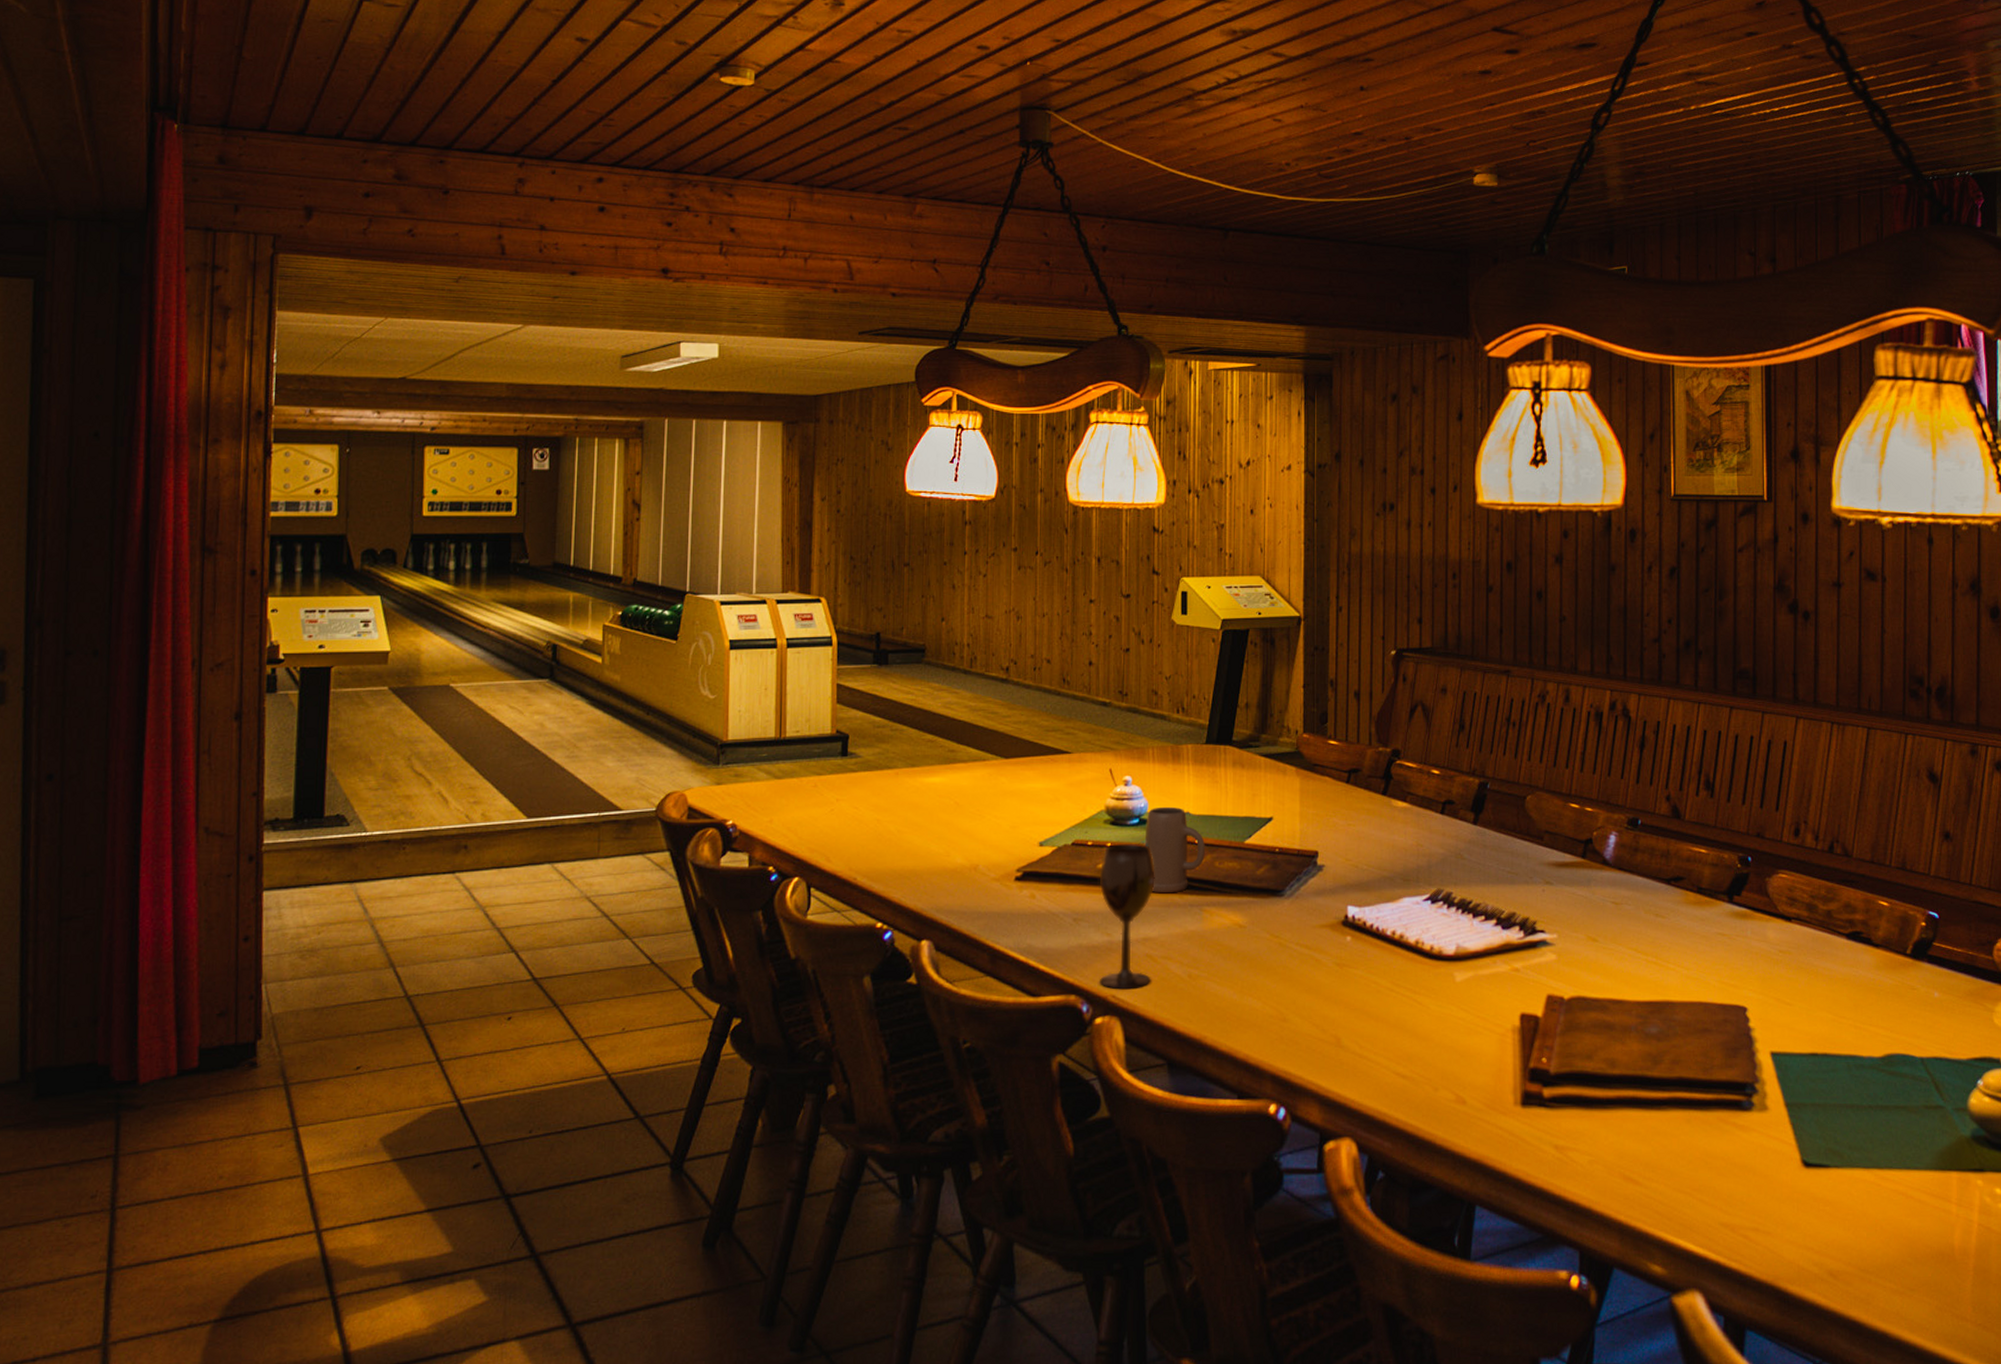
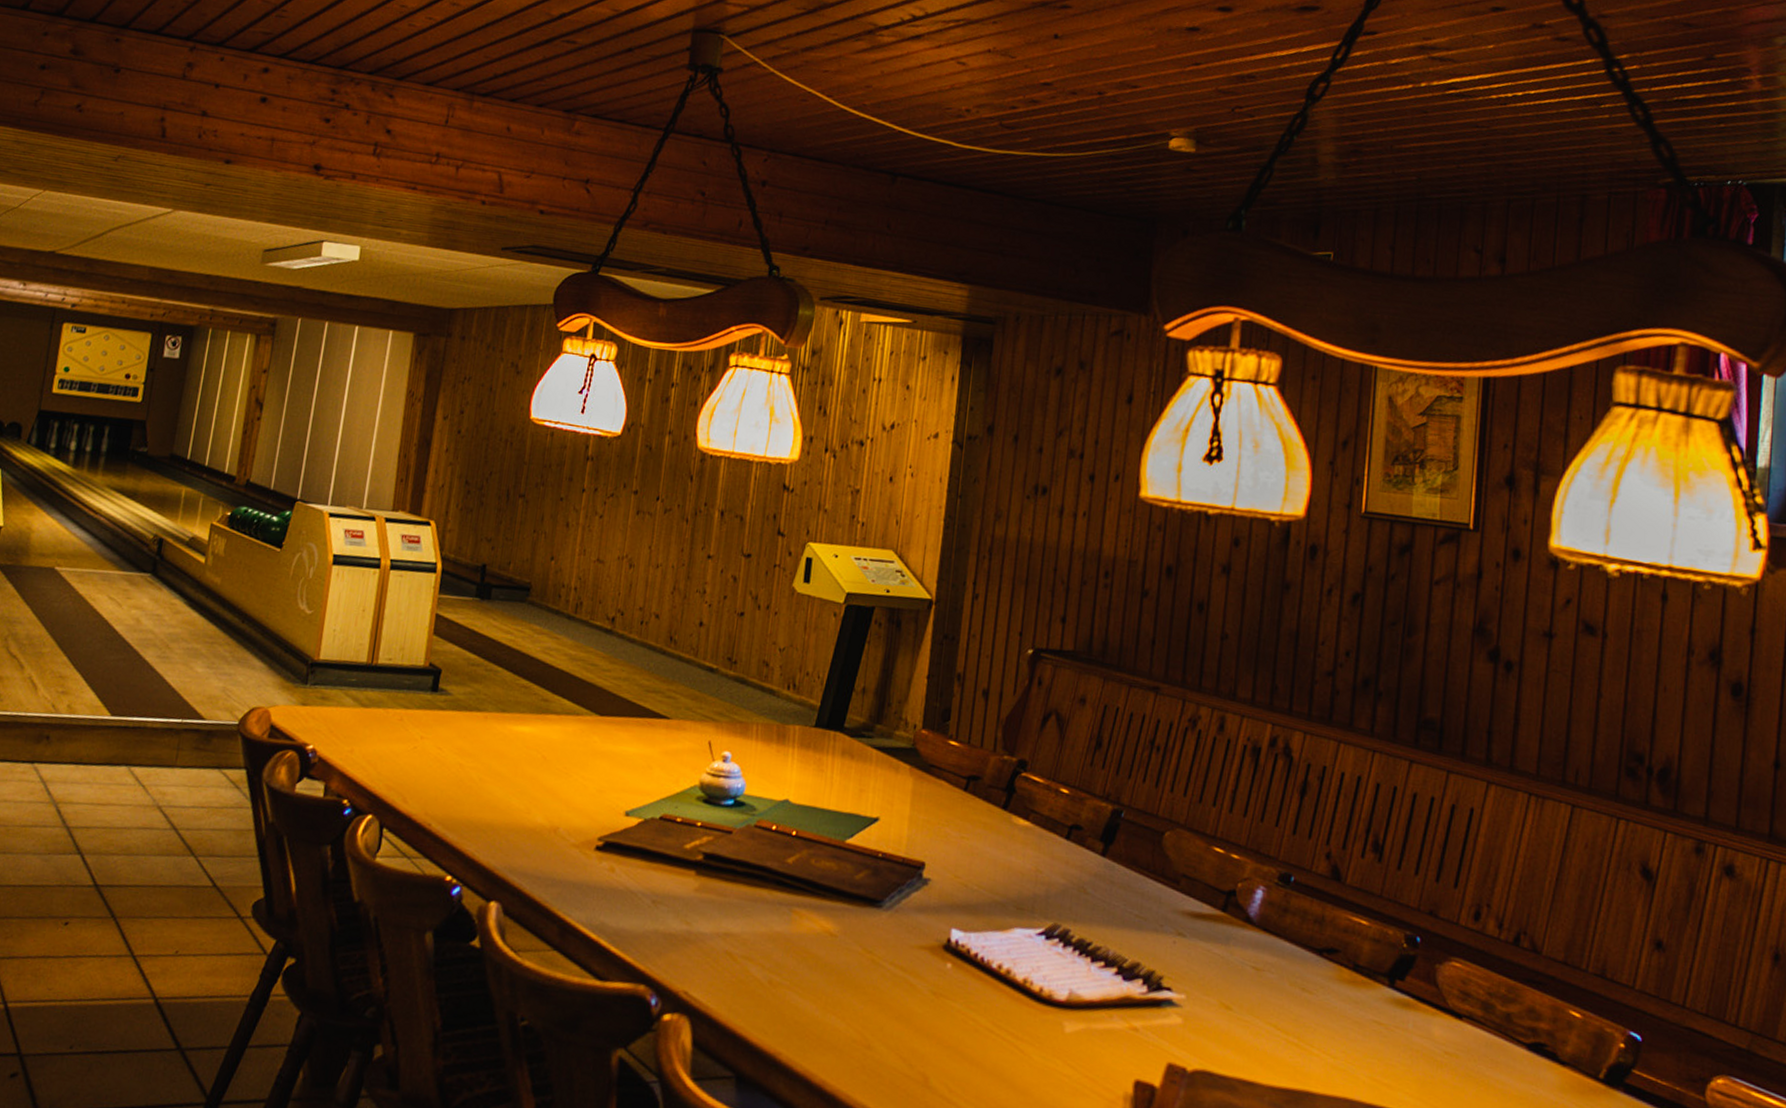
wine glass: present [1099,843,1155,990] -> none [672,824,746,988]
beer mug: present [1145,806,1205,894] -> none [738,790,803,887]

